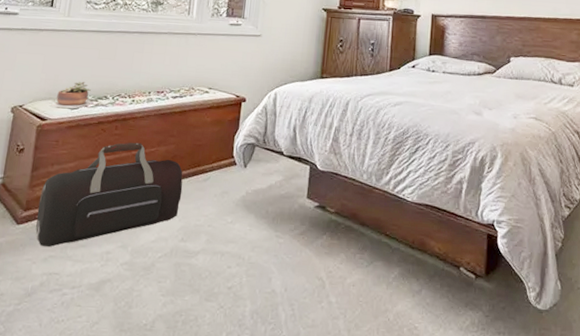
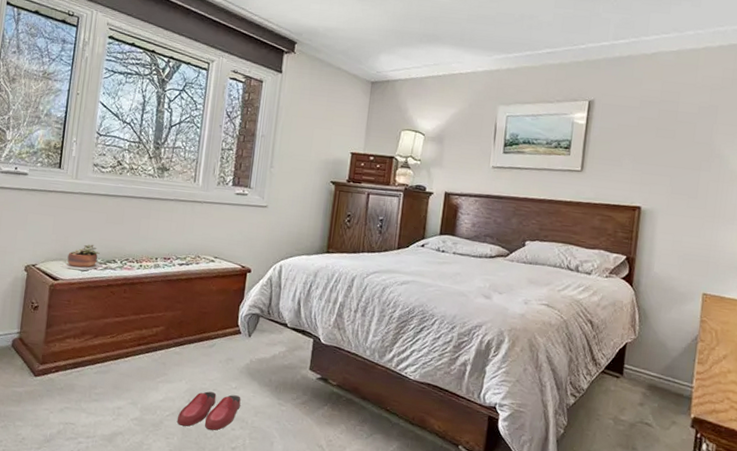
duffel bag: present [36,142,183,247] -> none [52,305,189,399]
slippers: none [170,228,237,270] -> present [177,391,241,431]

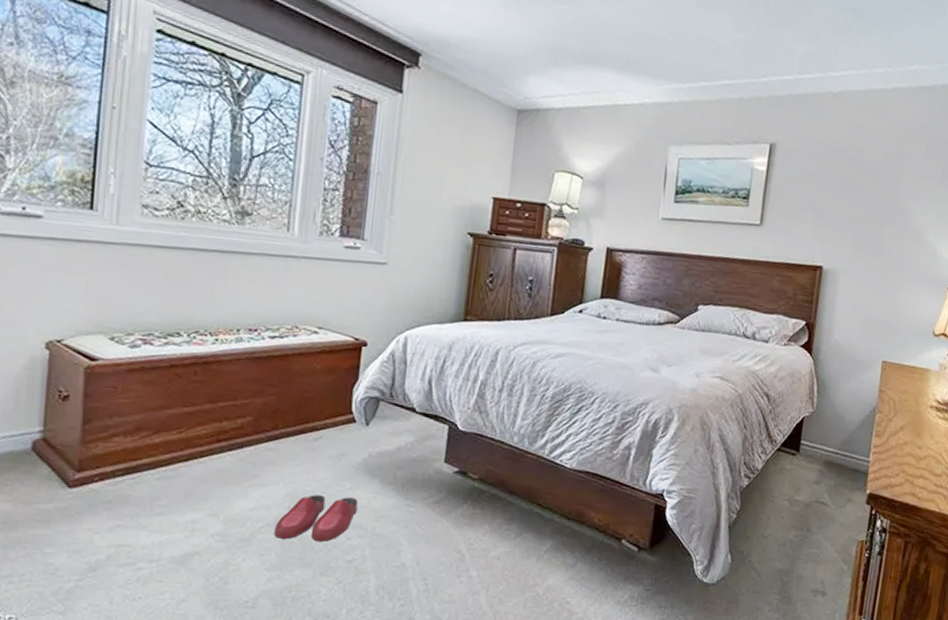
succulent plant: present [60,244,103,271] -> none [99,312,162,348]

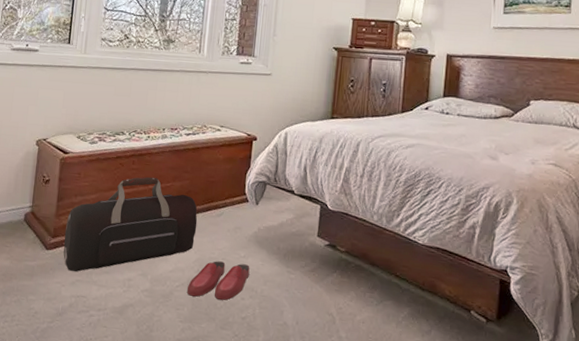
duffel bag: none [94,391,288,515] -> present [63,176,198,272]

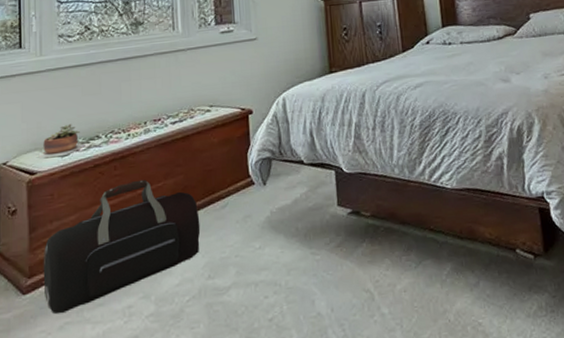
succulent plant: none [70,117,112,144] -> present [36,123,85,159]
slippers: present [187,261,250,300] -> none [200,256,269,309]

